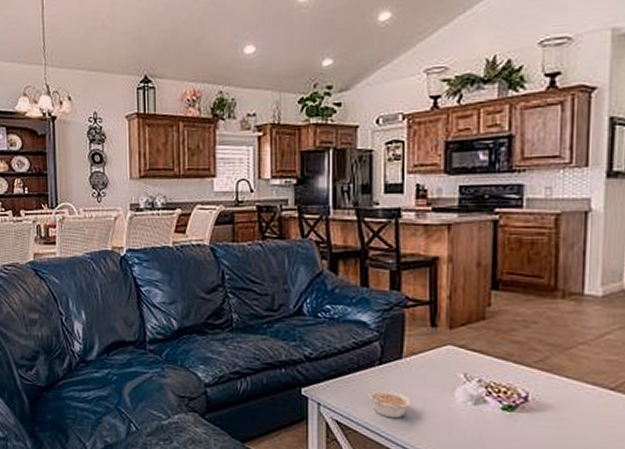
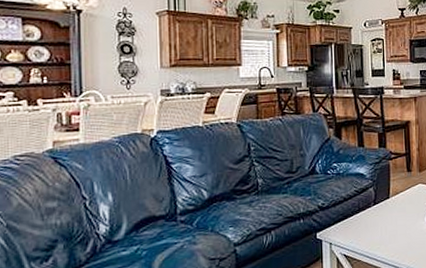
legume: present [369,390,412,419] -> none [367,223,398,245]

